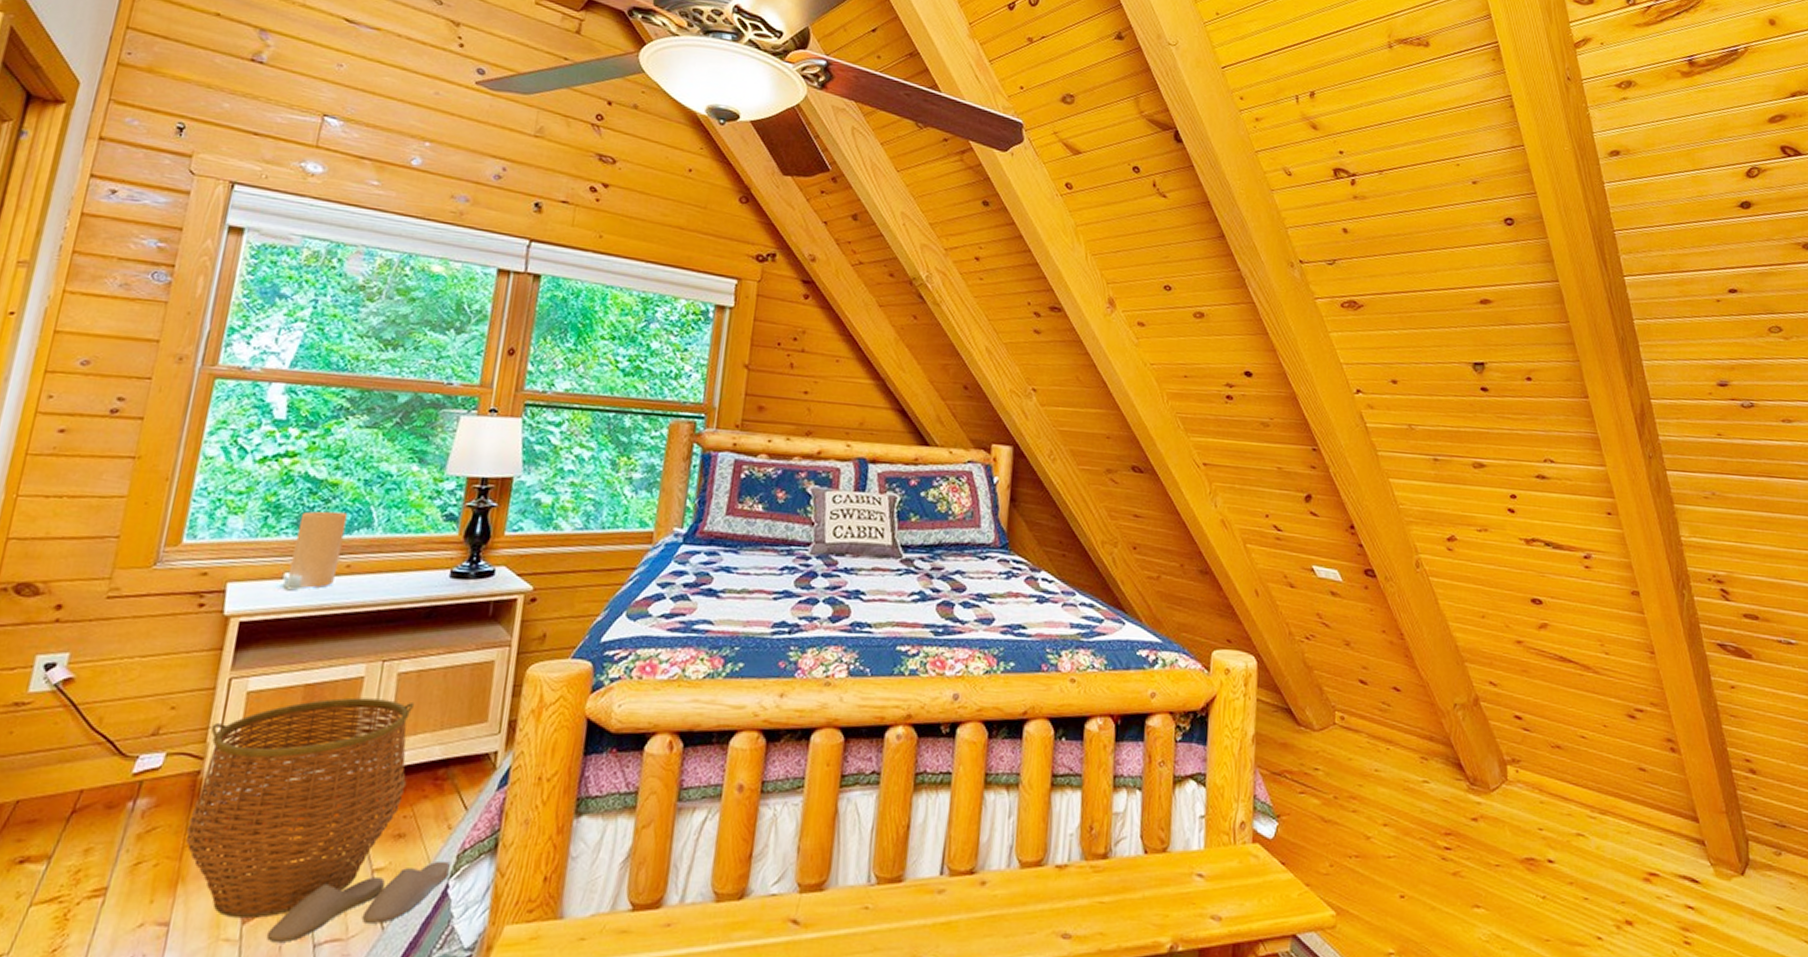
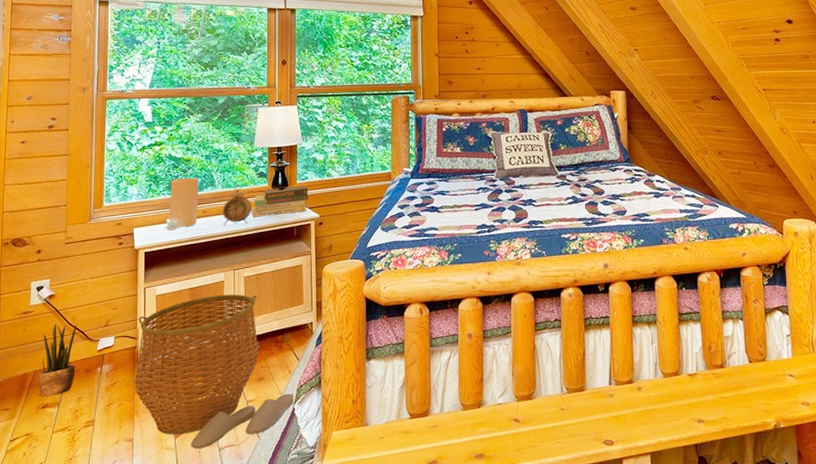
potted plant: none [18,725,105,845] -> present [39,324,77,397]
alarm clock: none [377,529,428,590] -> present [222,185,253,225]
books: none [423,538,521,584] -> present [250,185,309,218]

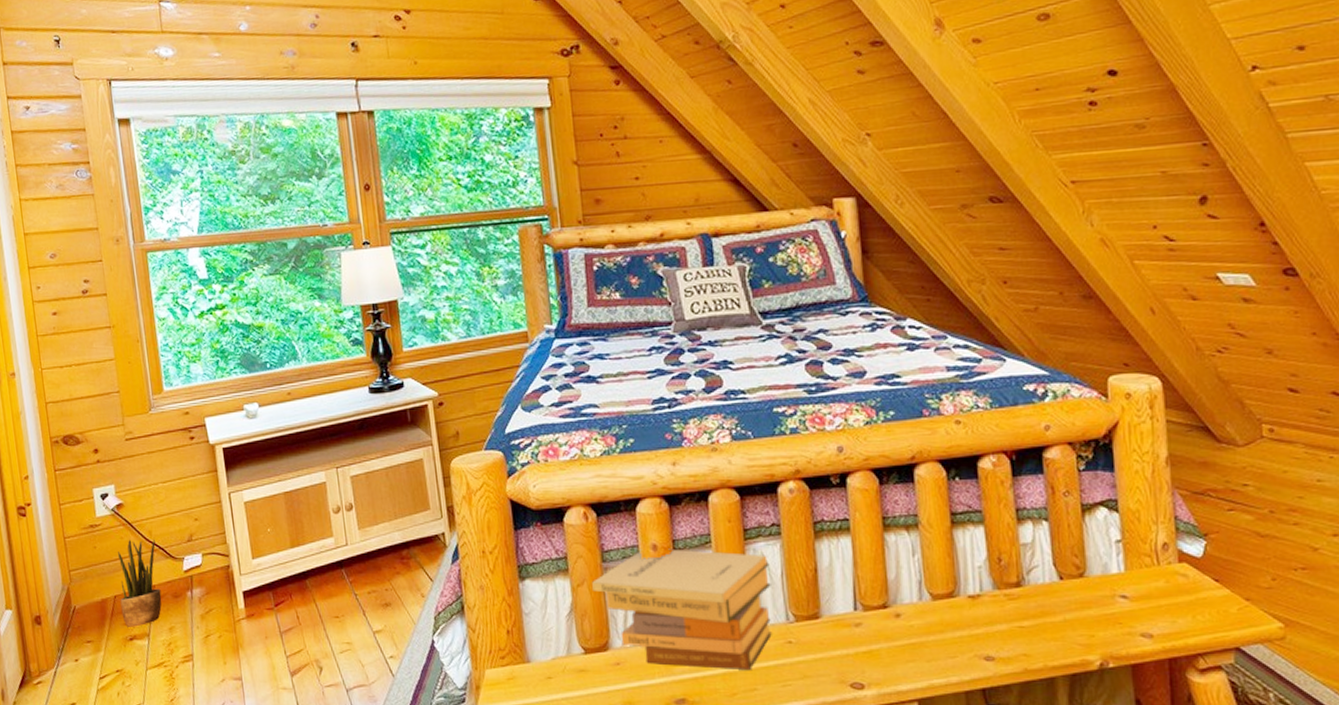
basket: present [134,294,260,434] -> none [227,498,381,672]
candle: present [168,177,199,228] -> none [242,349,282,416]
slippers: present [190,393,294,448] -> none [311,622,432,688]
alarm clock: present [222,185,253,225] -> none [311,357,350,411]
books: present [250,185,309,218] -> none [348,354,421,400]
books: none [421,337,552,430] -> present [592,548,772,669]

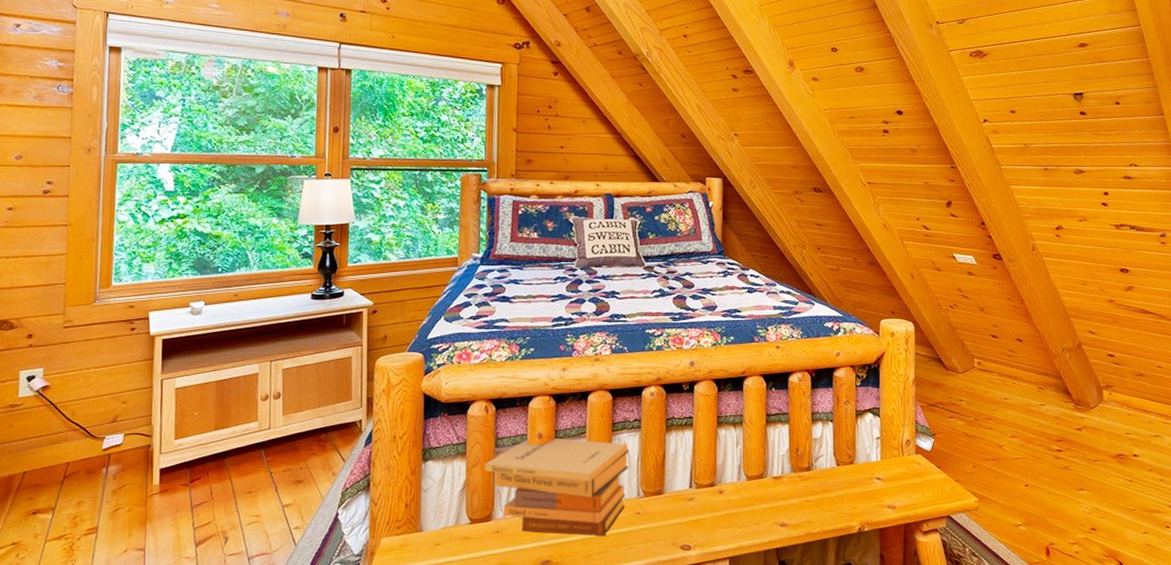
potted plant: present [118,538,162,627] -> none [28,419,77,502]

